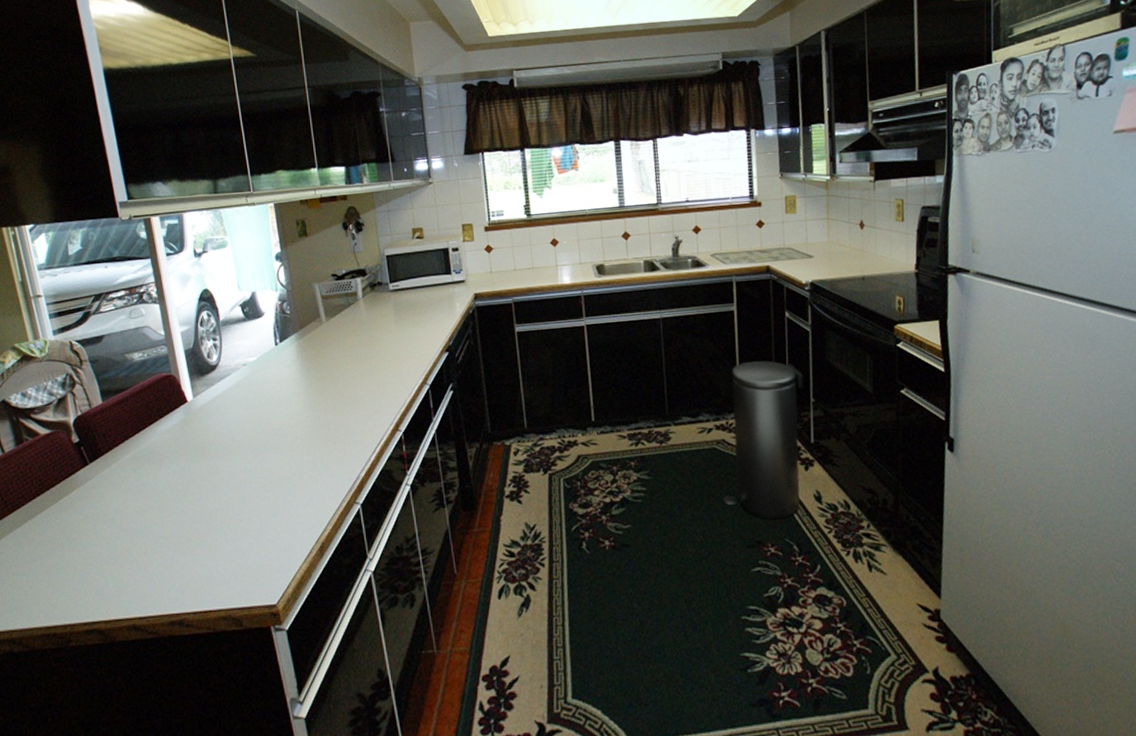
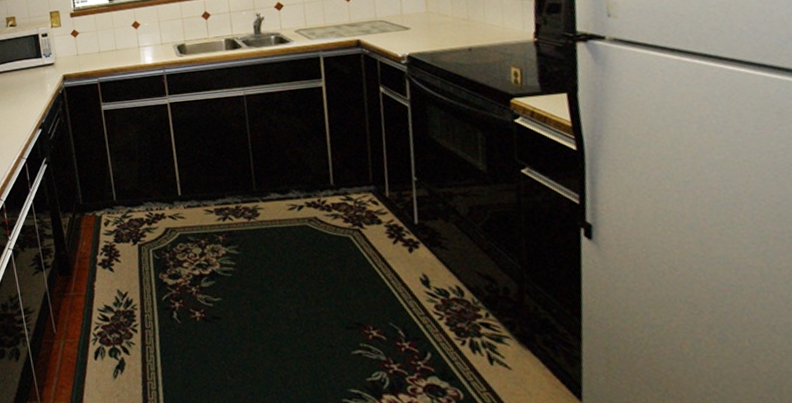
pedal bin: present [723,360,804,520] -> none [317,137,405,302]

